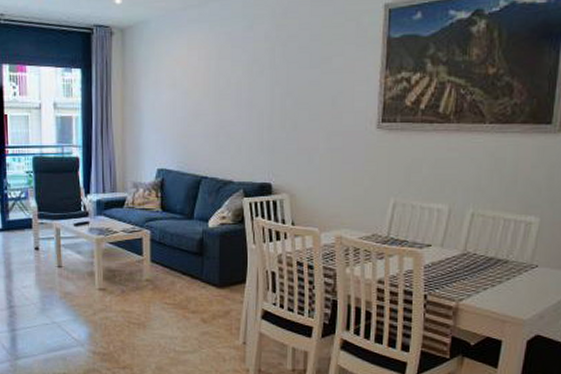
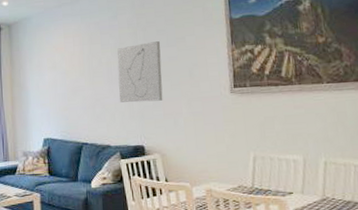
wall art: none [248,61,302,133] -> present [117,41,163,103]

